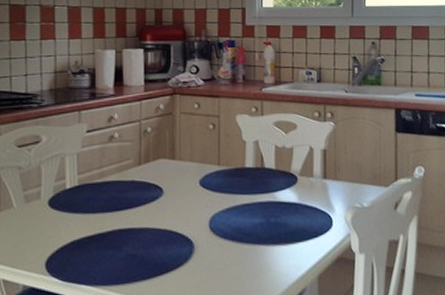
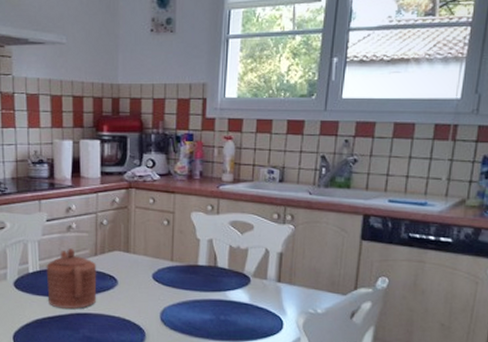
teapot: none [85,159,141,226] -> present [46,248,97,310]

